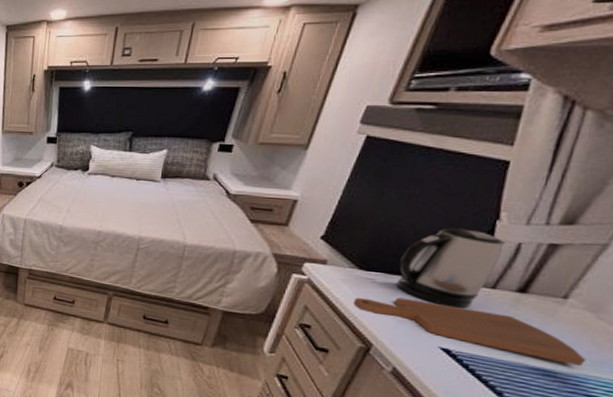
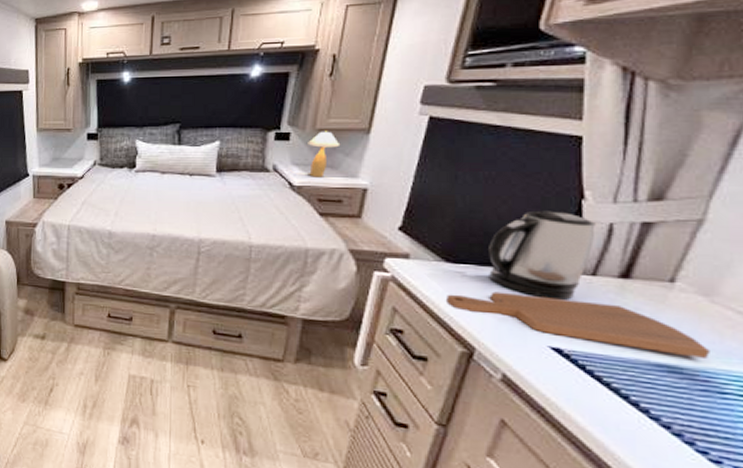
table lamp: none [244,143,279,188] -> present [307,129,341,177]

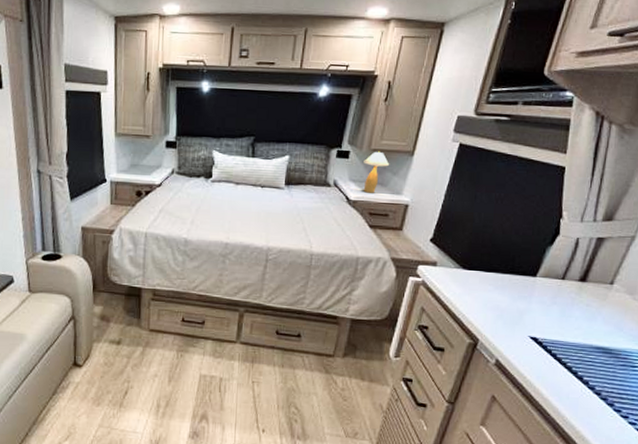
cutting board: present [445,291,712,360] -> none [460,293,630,343]
kettle: present [489,210,595,300] -> none [492,226,568,299]

